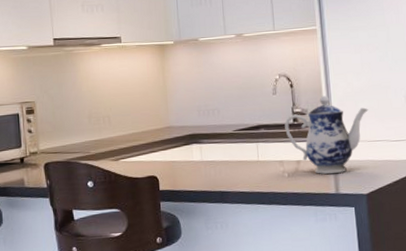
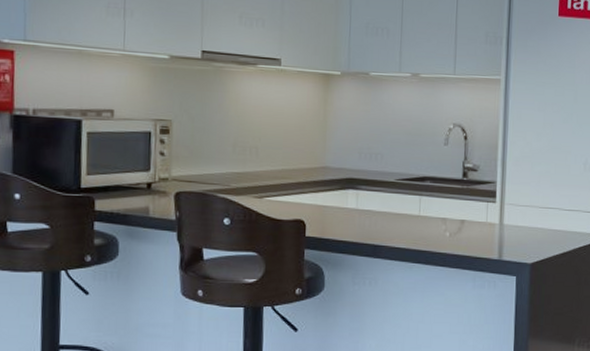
teapot: present [284,96,368,174] -> none [452,153,544,239]

